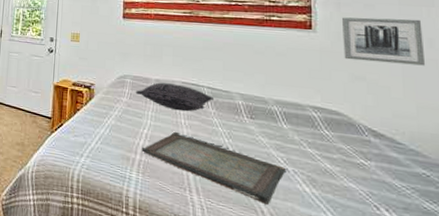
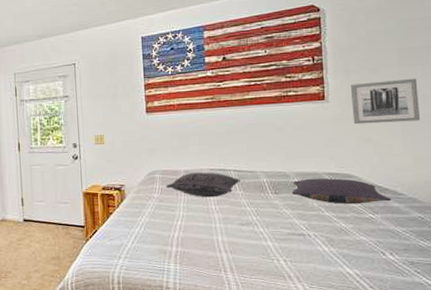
serving tray: present [142,132,287,206] -> none [177,219,308,270]
pillow: none [269,108,389,150] -> present [291,178,392,205]

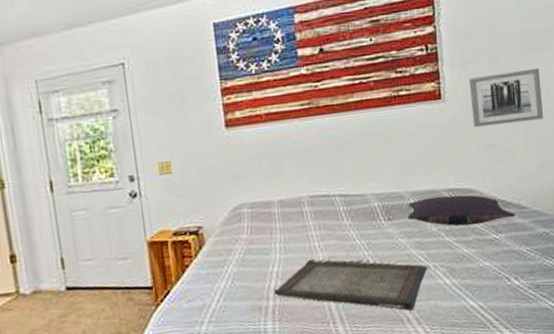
pillow: present [165,172,240,198] -> none [256,200,347,234]
serving tray: none [177,219,308,270] -> present [274,259,428,312]

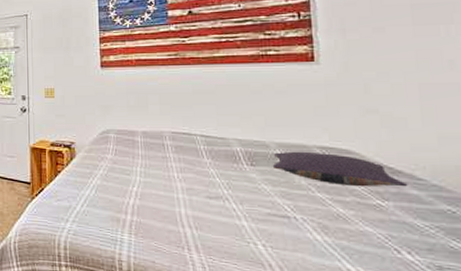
serving tray: present [274,259,428,312] -> none [132,187,295,258]
wall art: present [470,67,544,128] -> none [349,39,447,92]

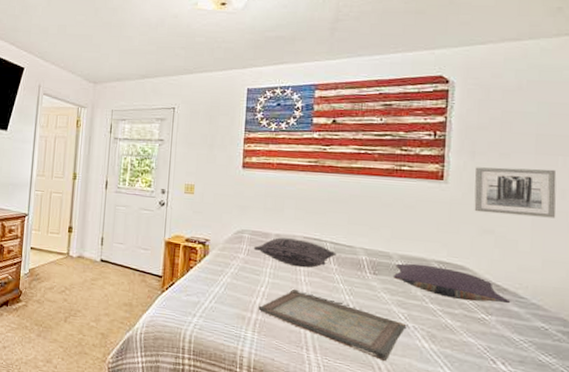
pillow: none [120,135,208,164] -> present [253,237,336,268]
serving tray: none [132,187,295,258] -> present [258,289,407,362]
wall art: none [349,39,447,92] -> present [474,167,557,218]

